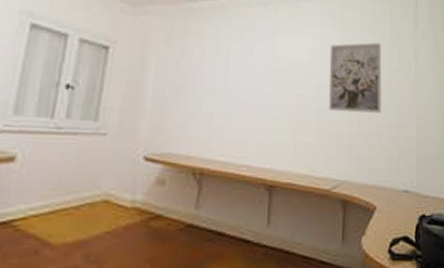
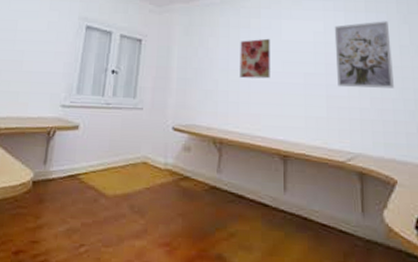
wall art: none [227,54,263,100] -> present [240,38,270,79]

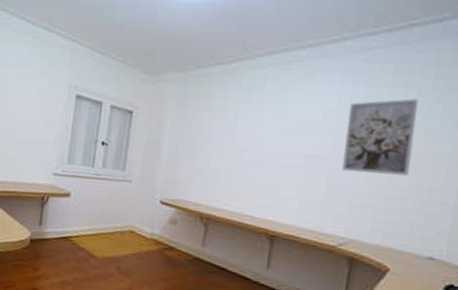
wall art: present [240,38,270,79] -> none [234,114,272,158]

